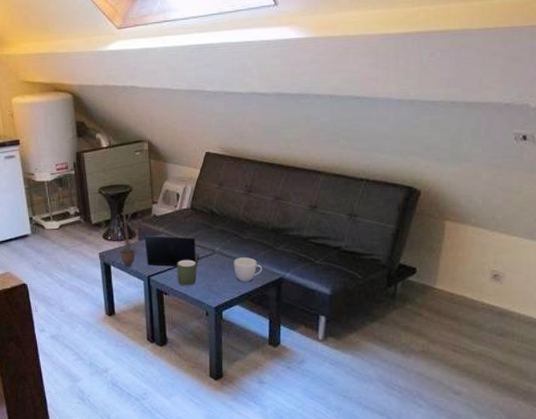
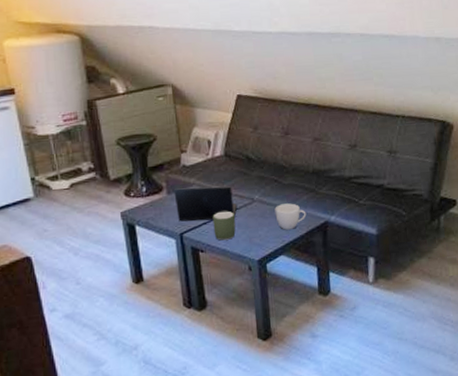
decorative plant: present [105,208,145,266] -> none [128,159,174,224]

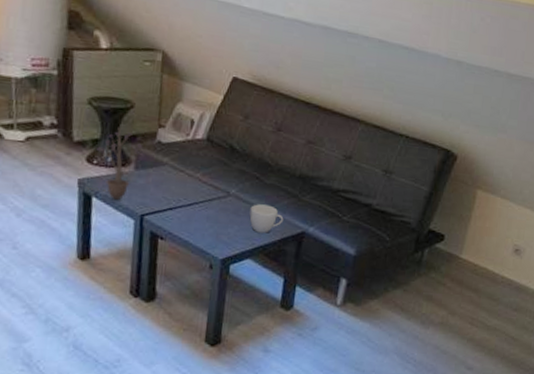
decorative plant: none [128,159,174,224] -> present [85,127,145,200]
laptop: present [173,186,237,222] -> none [141,164,211,207]
mug: present [212,211,236,241] -> none [178,199,206,232]

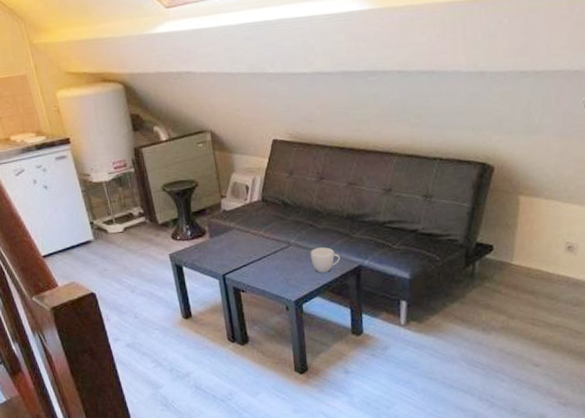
decorative plant: present [85,127,145,200] -> none [176,204,216,266]

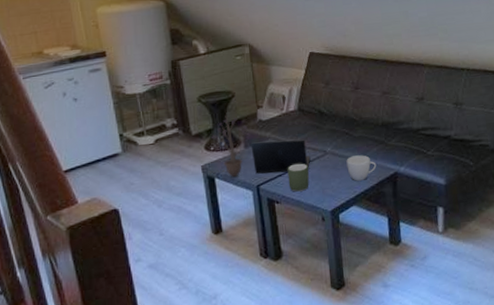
decorative plant: none [176,204,216,266] -> present [208,115,251,177]
laptop: none [215,230,275,264] -> present [250,139,311,174]
mug: none [252,254,274,282] -> present [287,163,309,192]

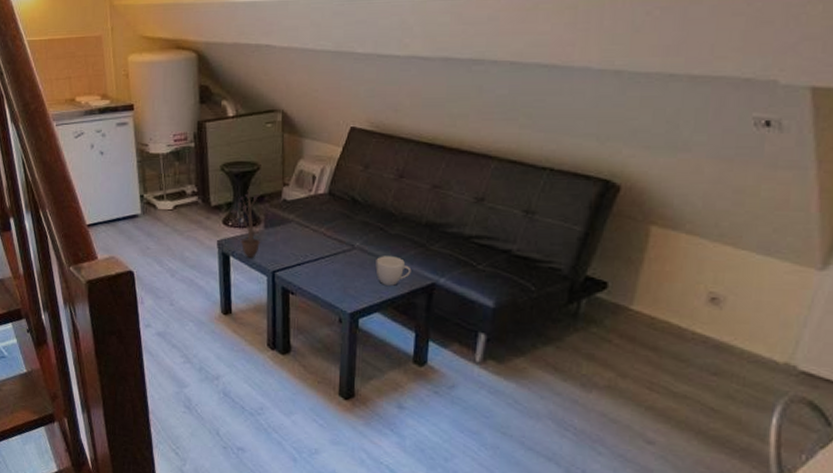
laptop: present [250,139,311,174] -> none [271,222,335,262]
mug: present [287,163,309,192] -> none [307,254,332,286]

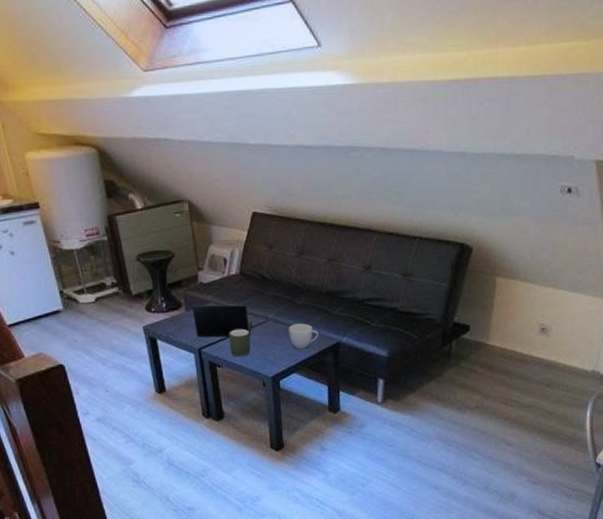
decorative plant: present [223,189,273,258] -> none [150,276,192,339]
laptop: none [271,222,335,262] -> present [191,304,252,338]
mug: none [307,254,332,286] -> present [228,328,251,357]

